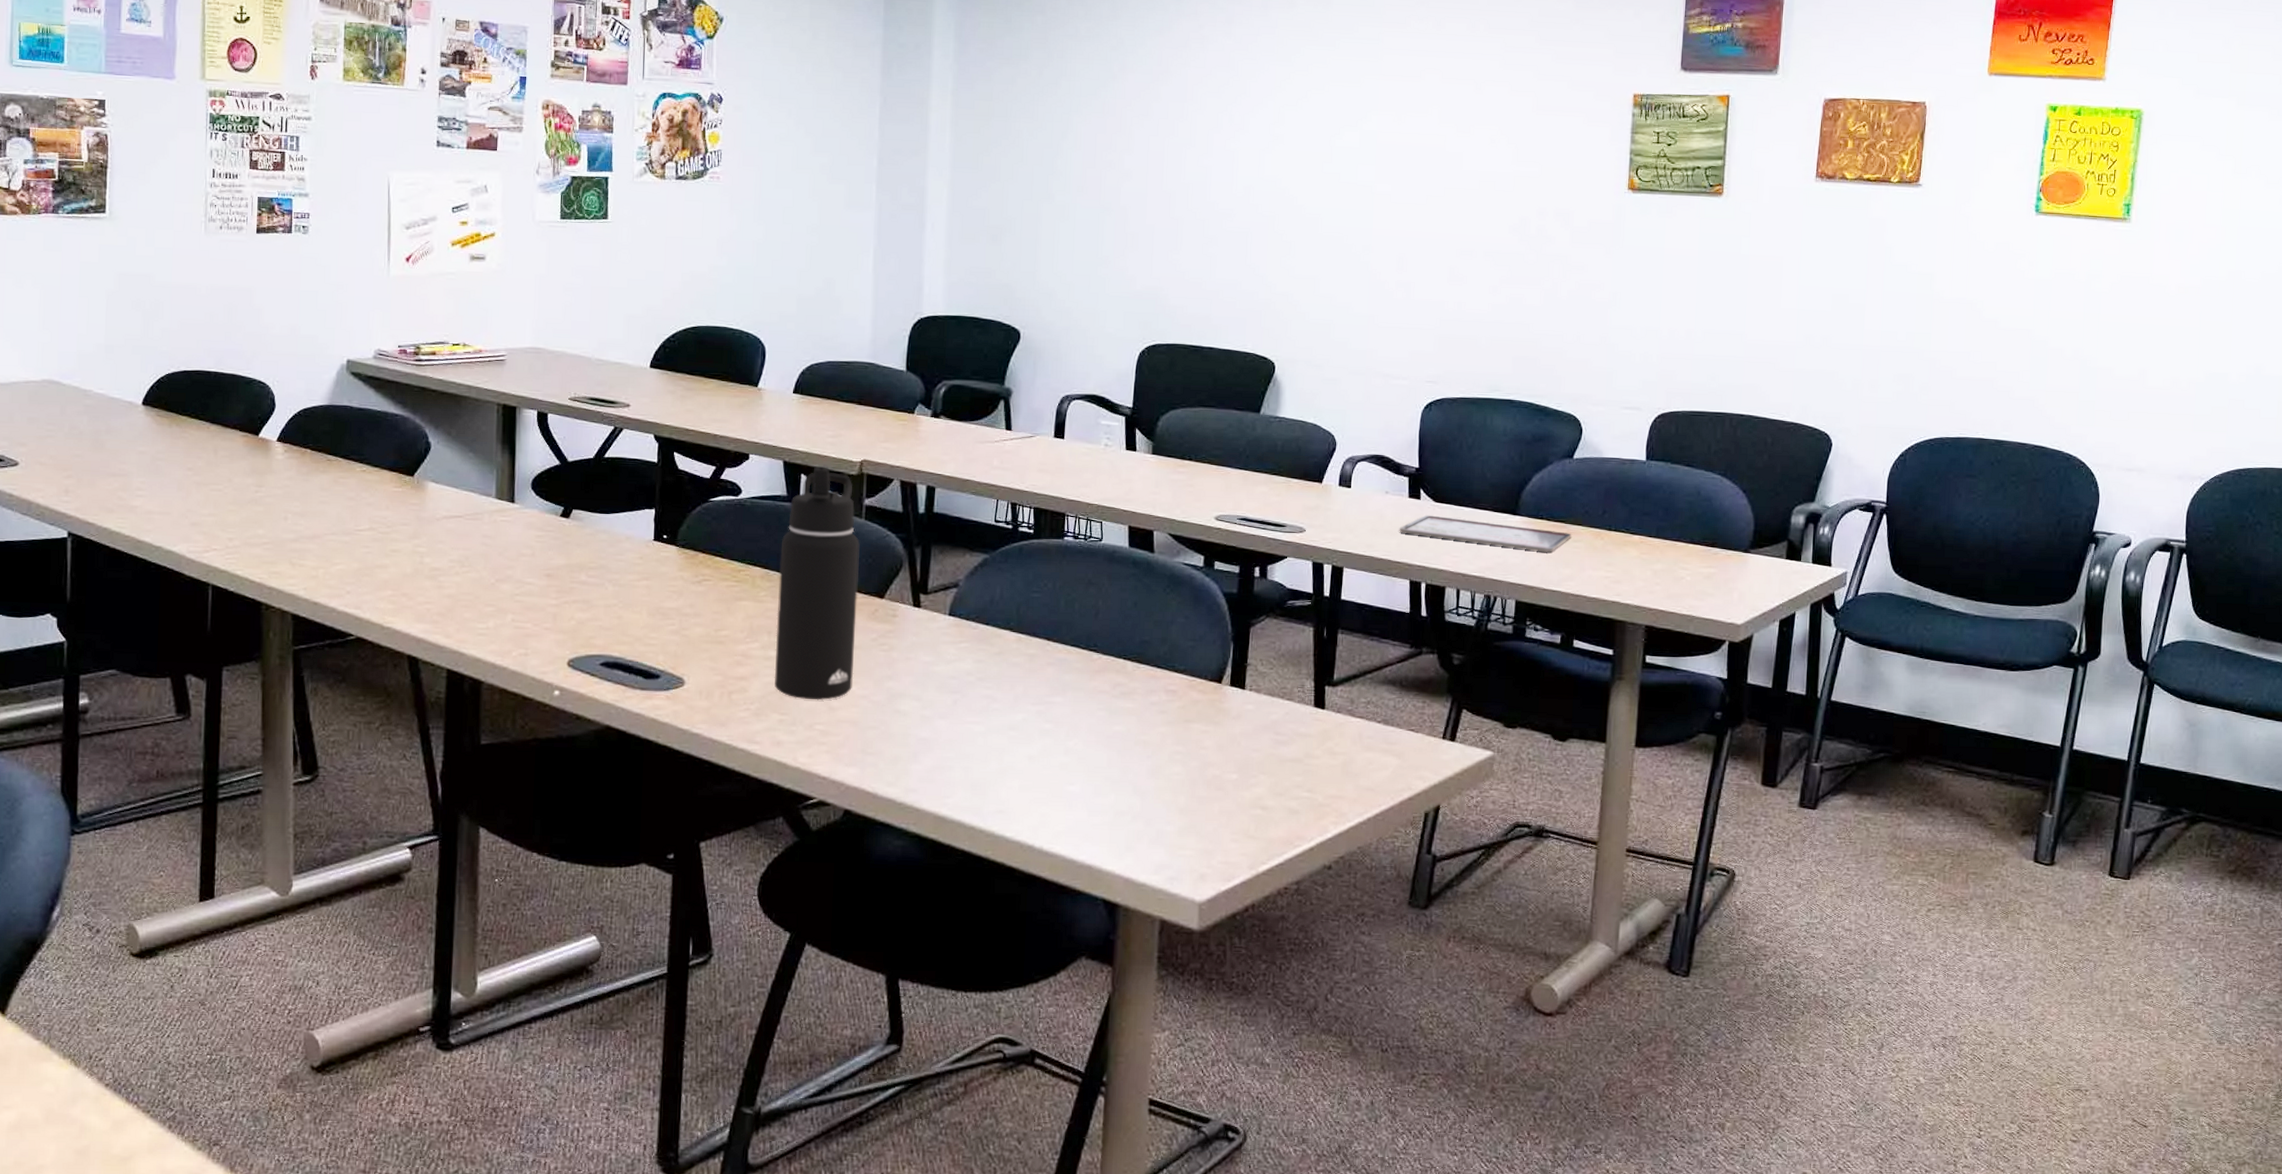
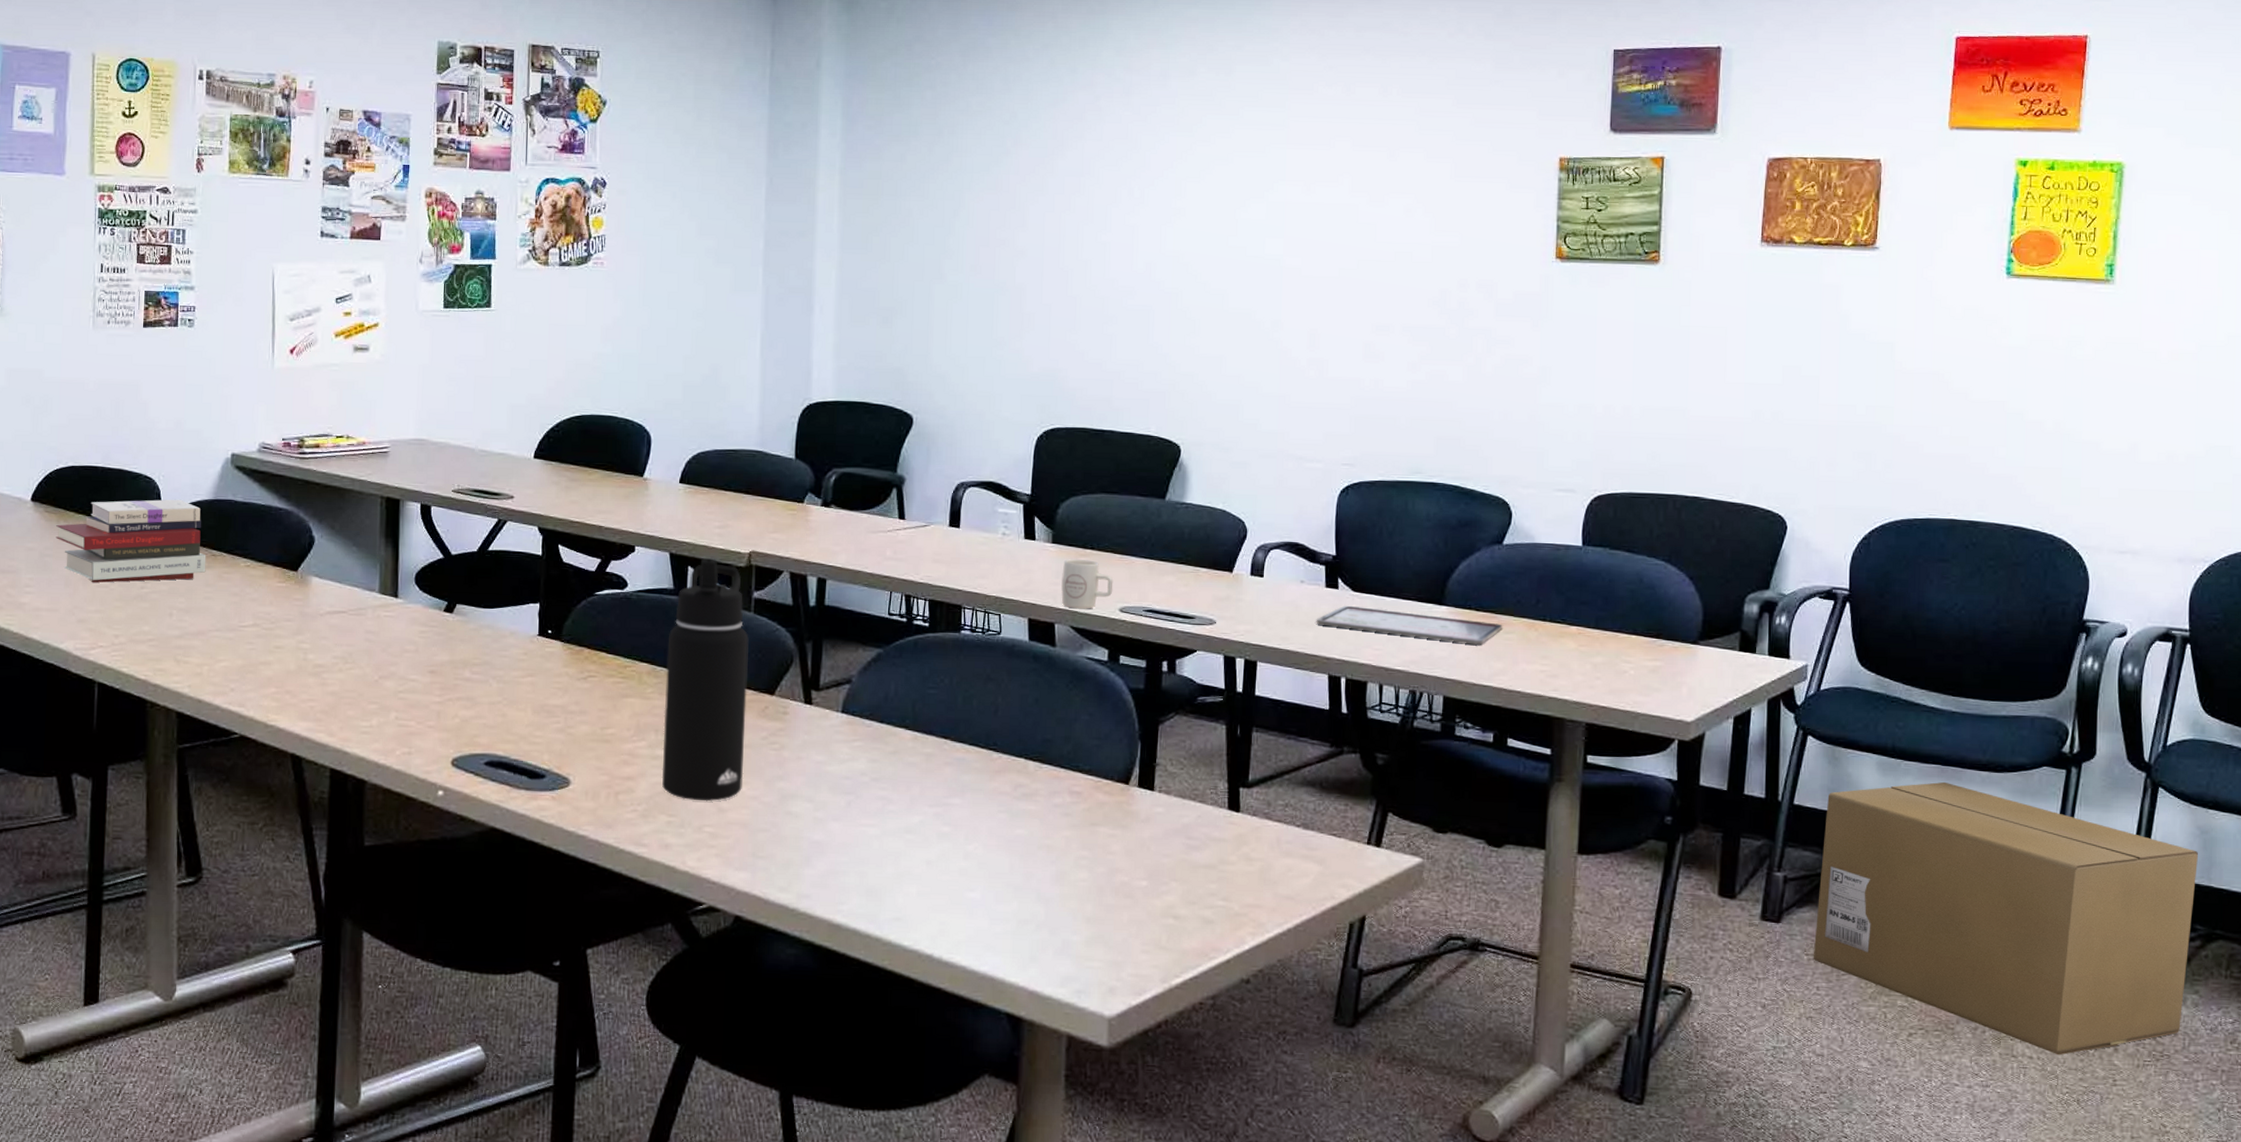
books: none [168,404,322,486] -> present [56,499,207,583]
mug: none [1160,470,1210,518] -> present [1061,559,1114,609]
box: none [1845,679,2186,928] -> present [1814,781,2198,1056]

